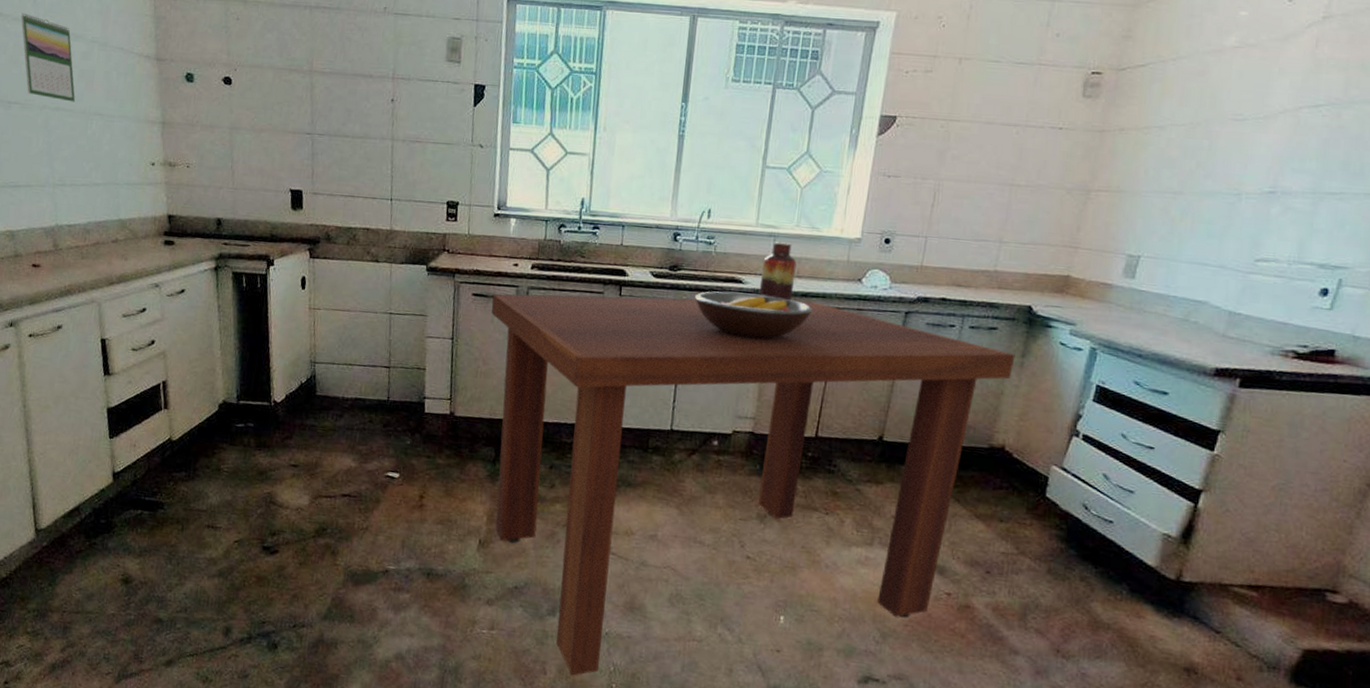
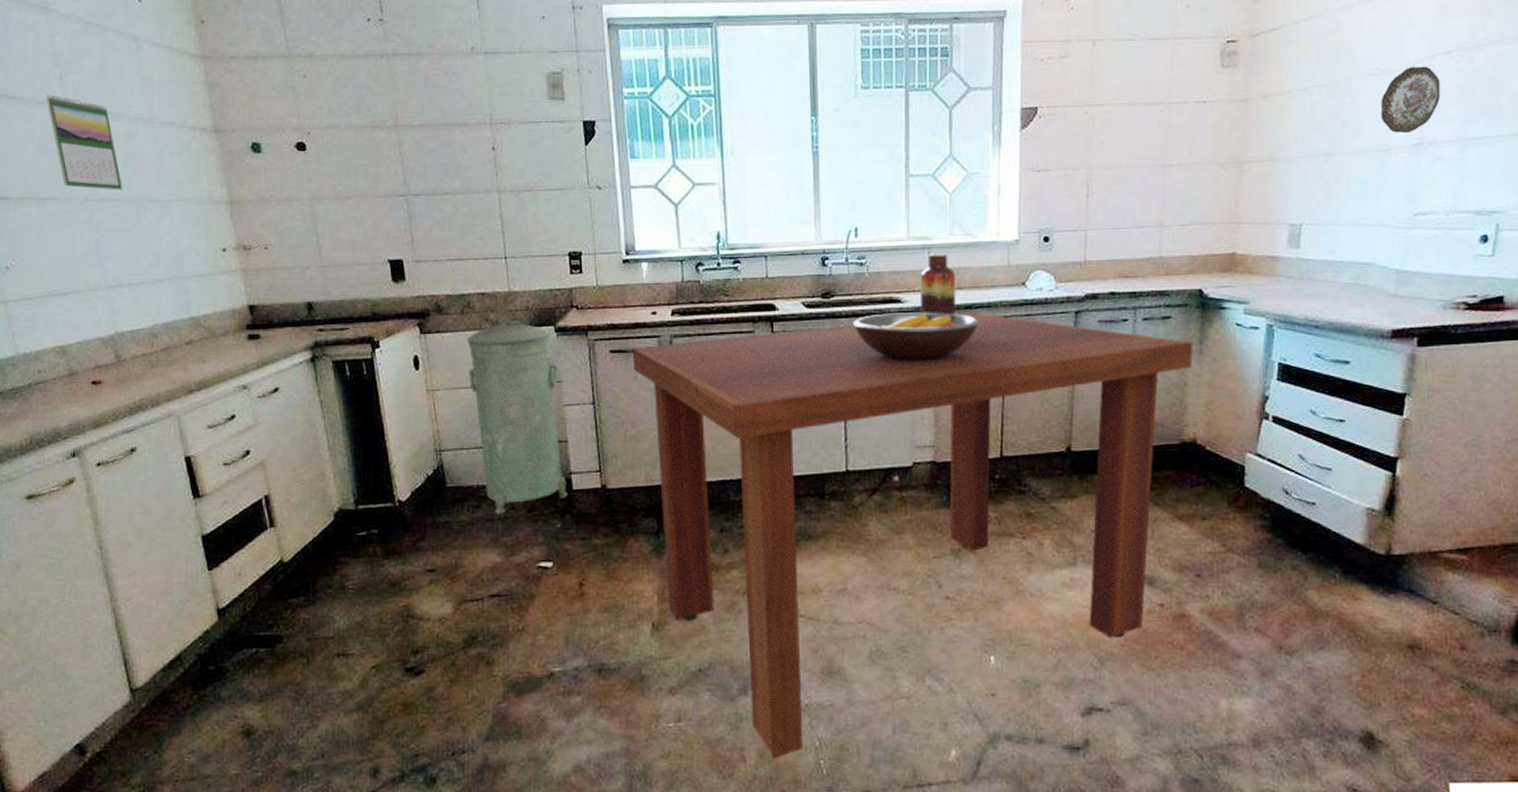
trash can: none [346,254,425,426] -> present [467,320,568,514]
decorative plate: none [1236,116,1303,181] -> present [1380,66,1441,134]

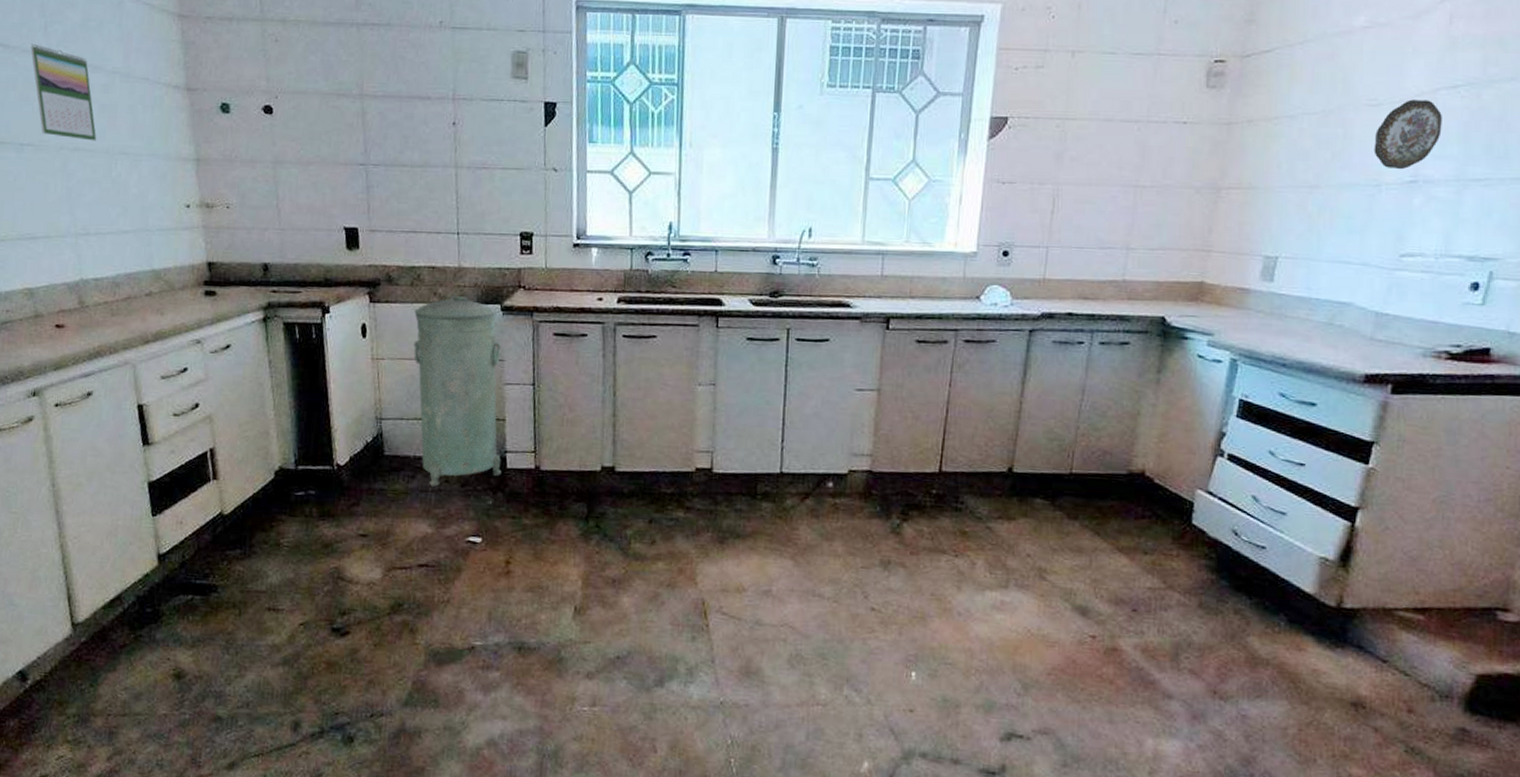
dining table: present [632,313,1193,758] -> none [575,323,1151,752]
fruit bowl: present [852,312,979,360] -> none [798,317,929,367]
vase: present [919,253,956,315] -> none [869,260,908,324]

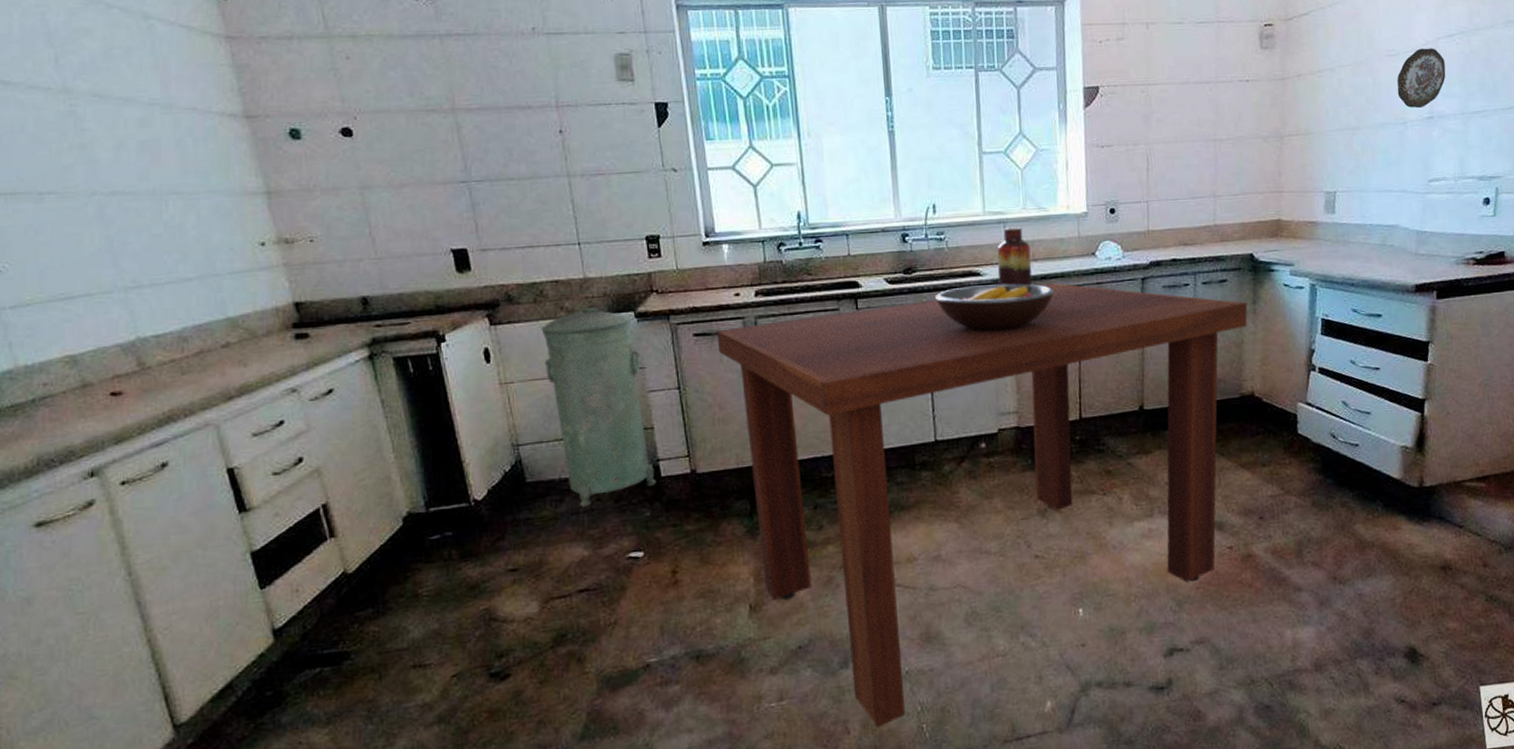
calendar: present [30,44,97,141] -> none [39,78,139,183]
dining table: none [575,323,1151,752] -> present [716,283,1248,727]
fruit bowl: none [798,317,929,367] -> present [934,284,1055,331]
vase: none [869,260,908,324] -> present [997,227,1032,286]

